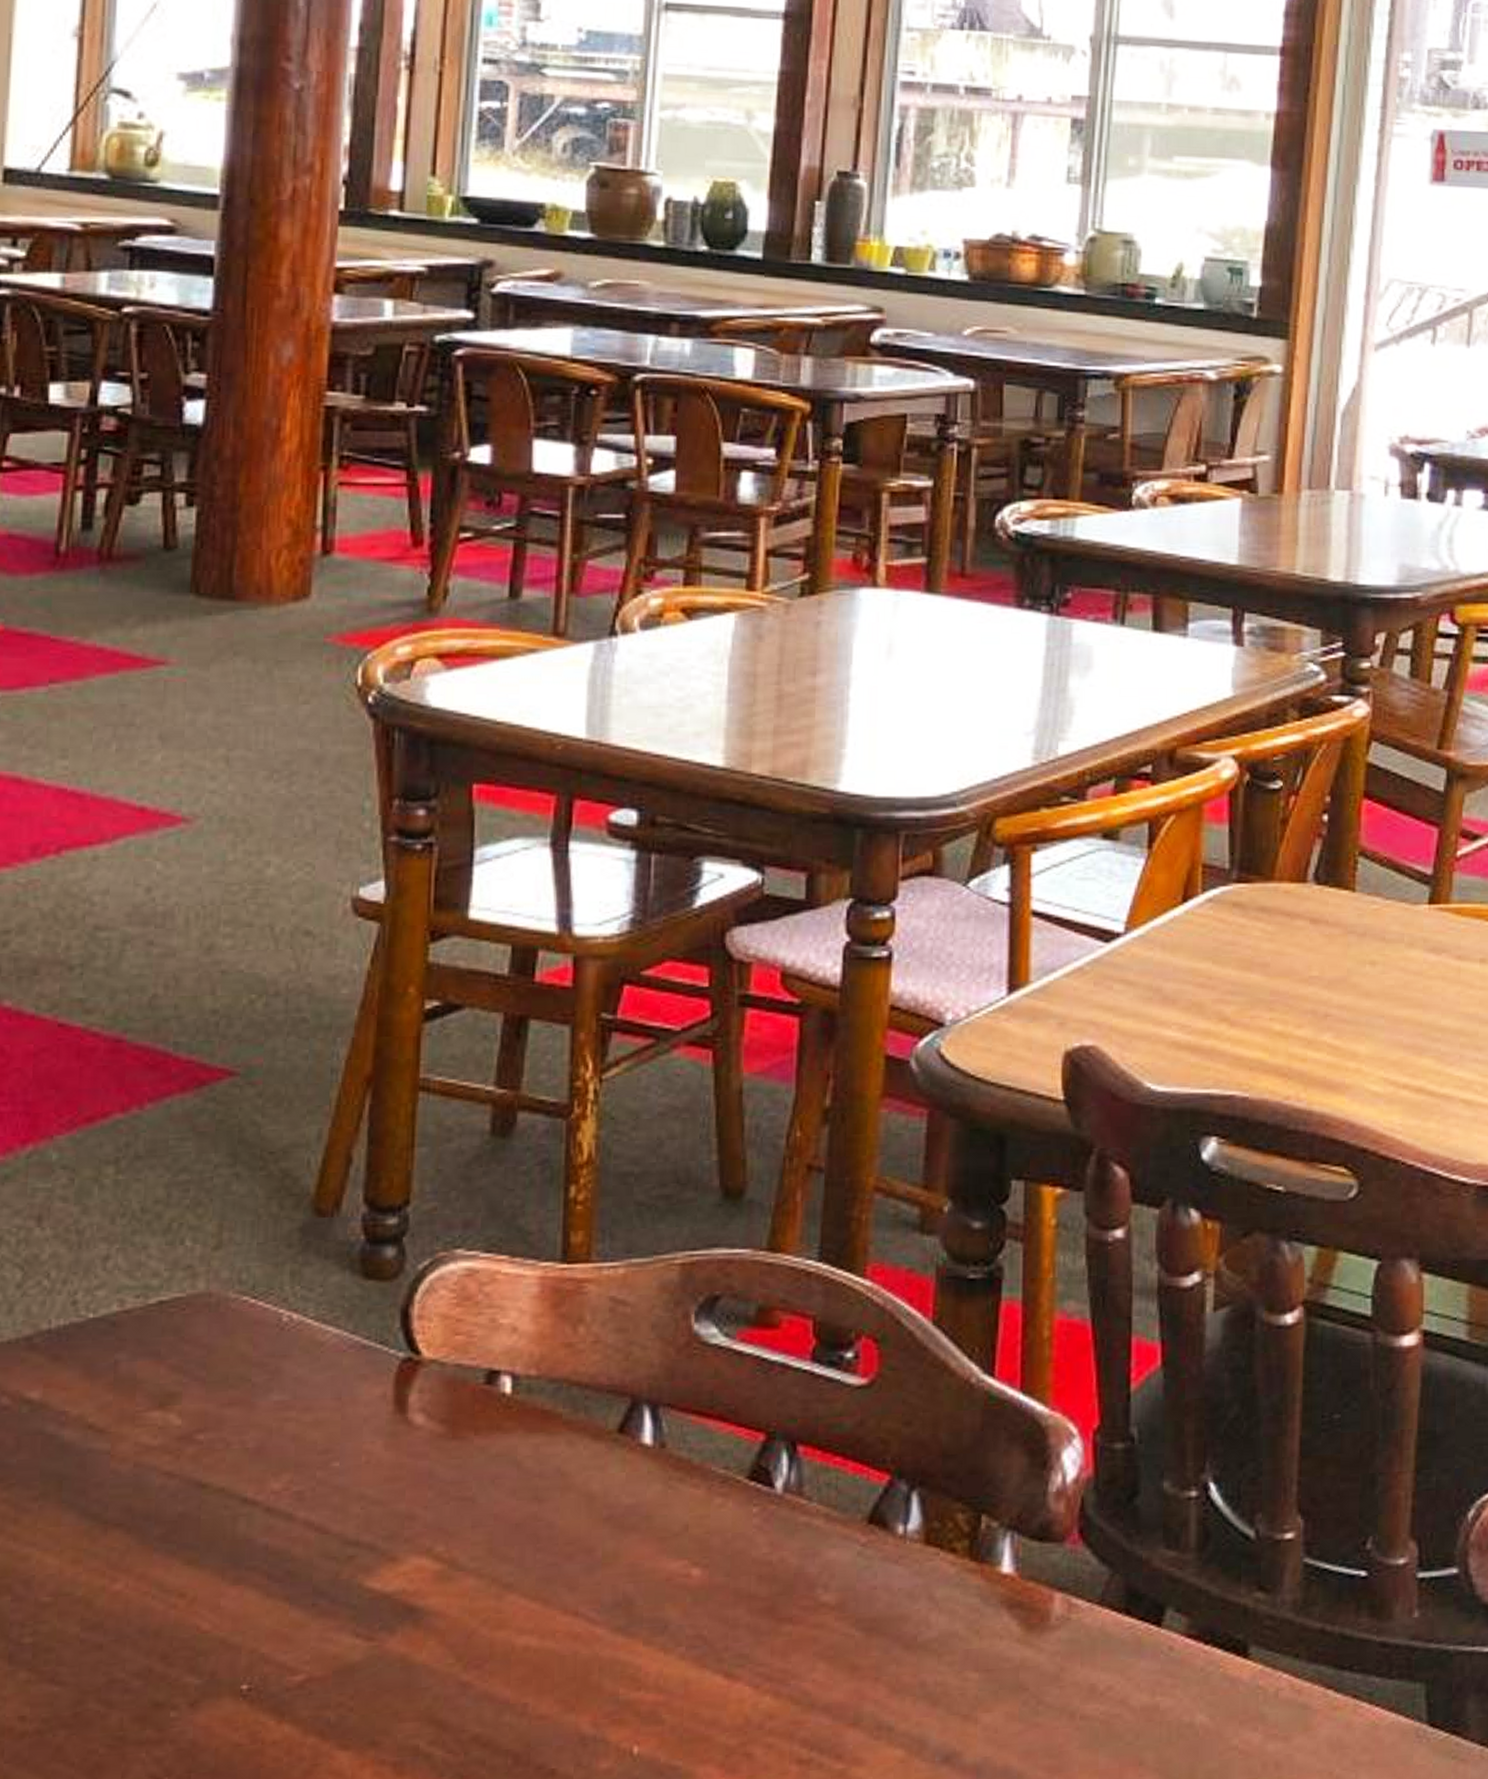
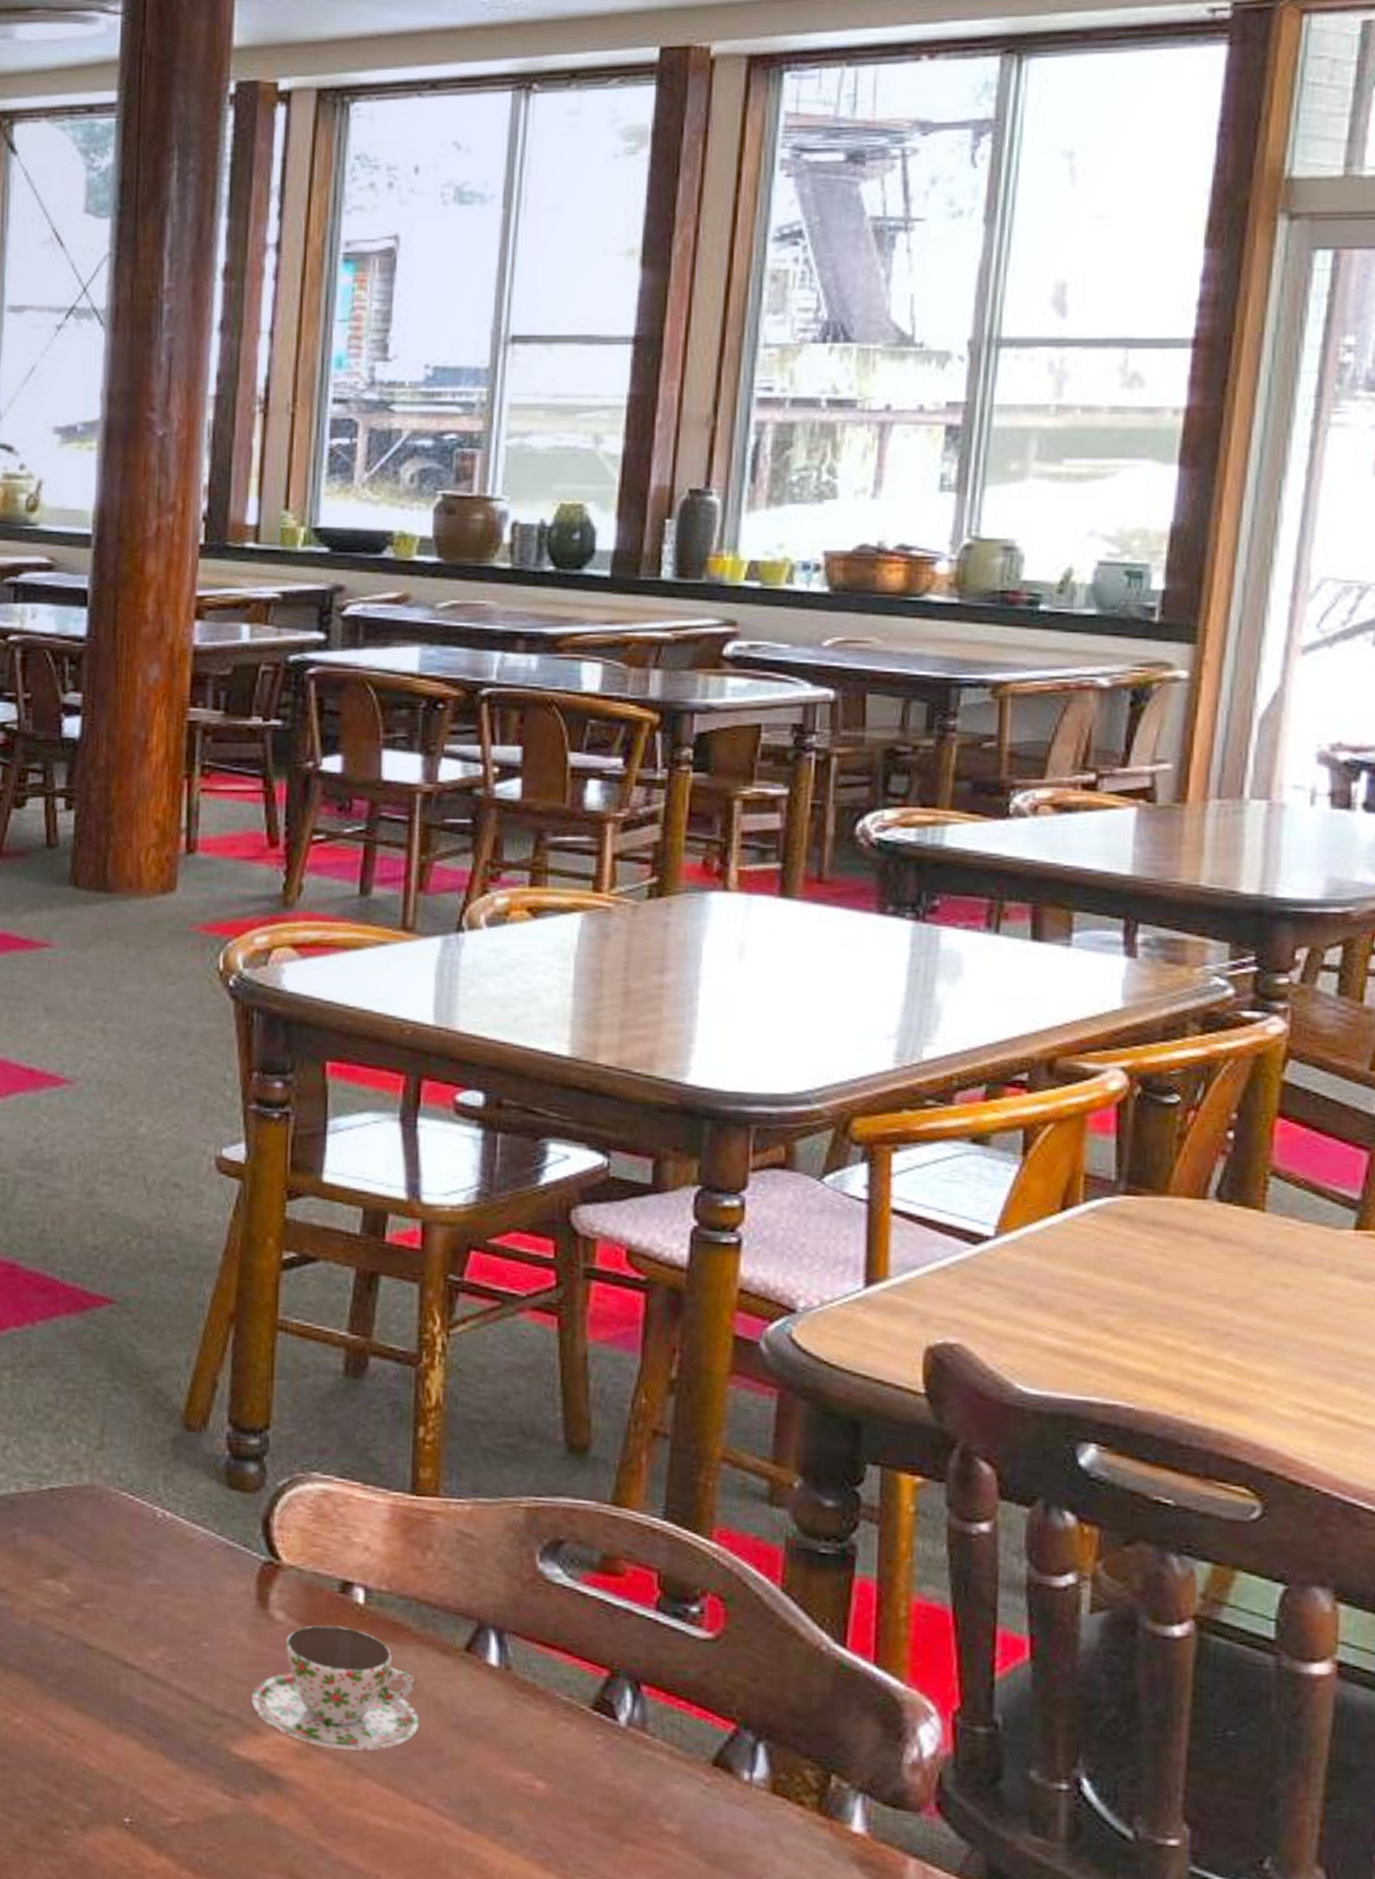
teacup: none [388,1422,570,1565] -> present [252,1625,420,1751]

